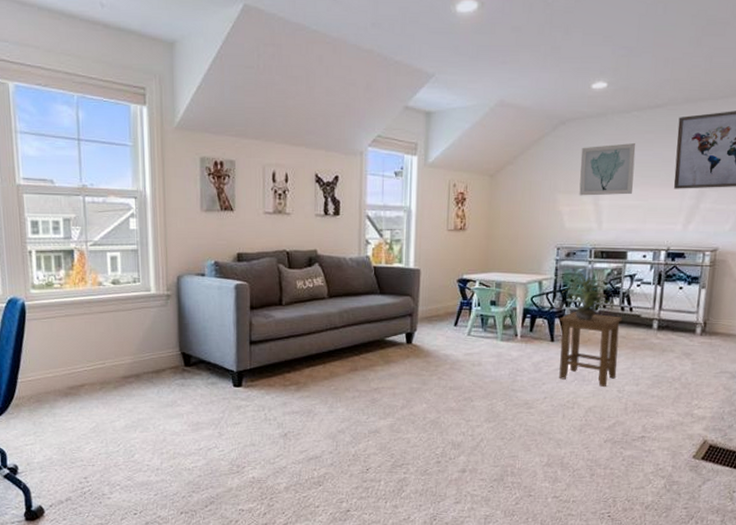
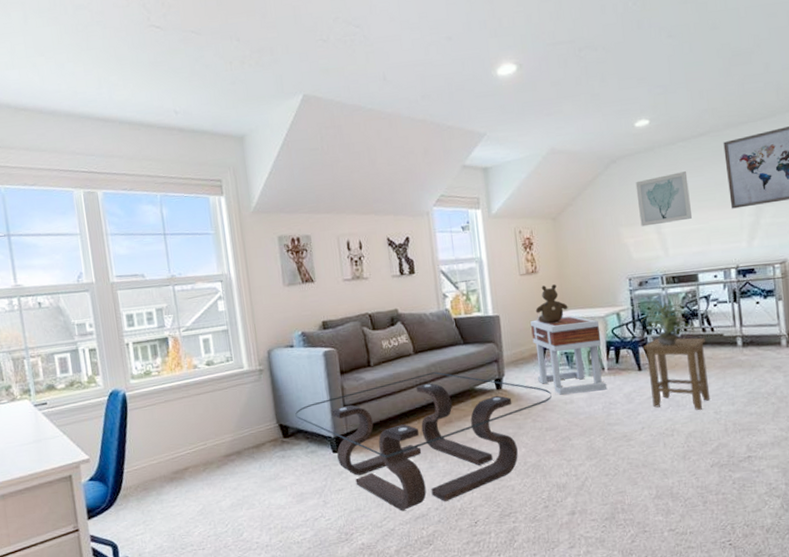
coffee table: none [199,318,461,450] -> present [295,372,552,511]
side table: none [449,278,520,356] -> present [530,315,607,395]
teddy bear: none [457,244,491,284] -> present [535,284,568,324]

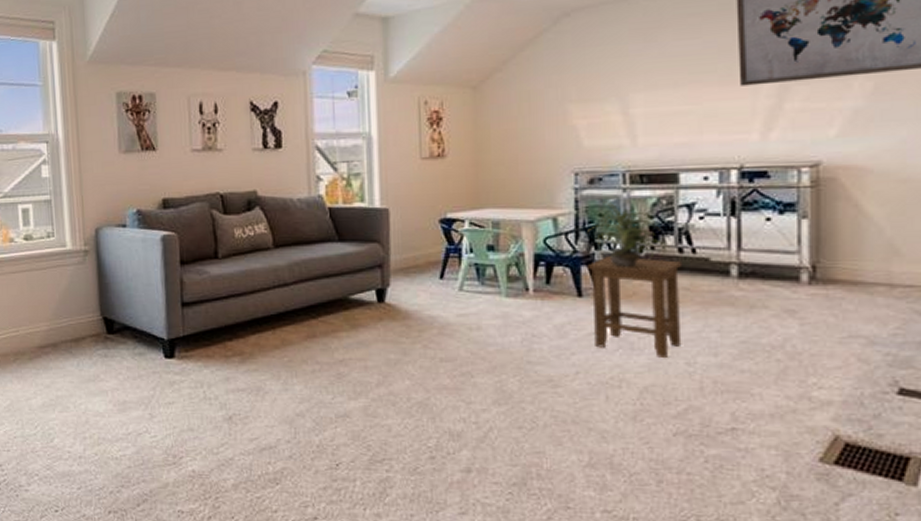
coffee table: present [295,372,552,511] -> none [123,272,452,438]
side table: present [530,315,607,395] -> none [431,216,531,318]
teddy bear: present [535,284,568,324] -> none [438,174,484,224]
wall art: present [635,171,693,227] -> none [596,31,679,104]

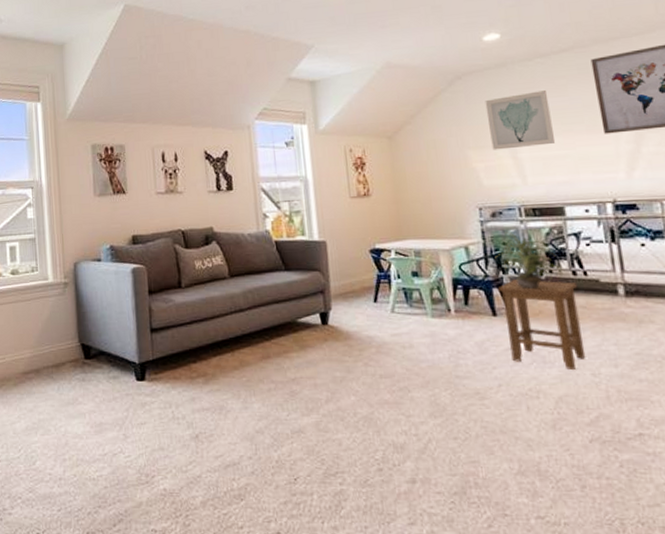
wall art: none [596,31,679,104] -> present [485,90,556,150]

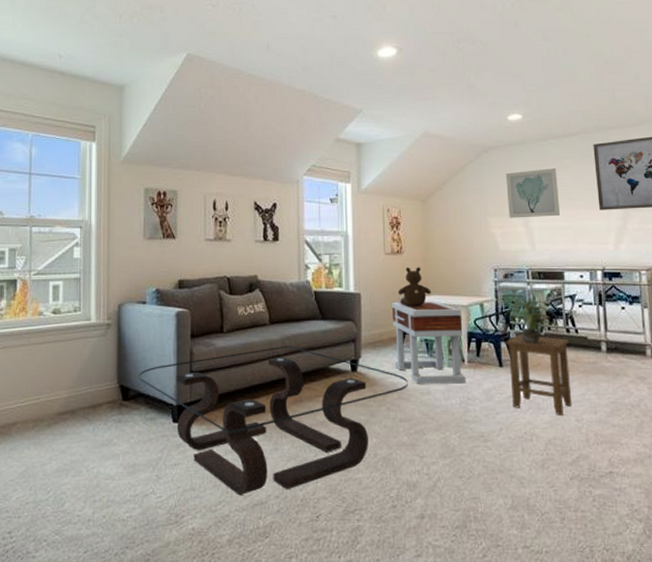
coffee table: none [99,299,387,455] -> present [138,346,408,495]
side table: none [362,246,455,337] -> present [392,301,466,384]
teddy bear: none [368,210,406,254] -> present [398,267,431,307]

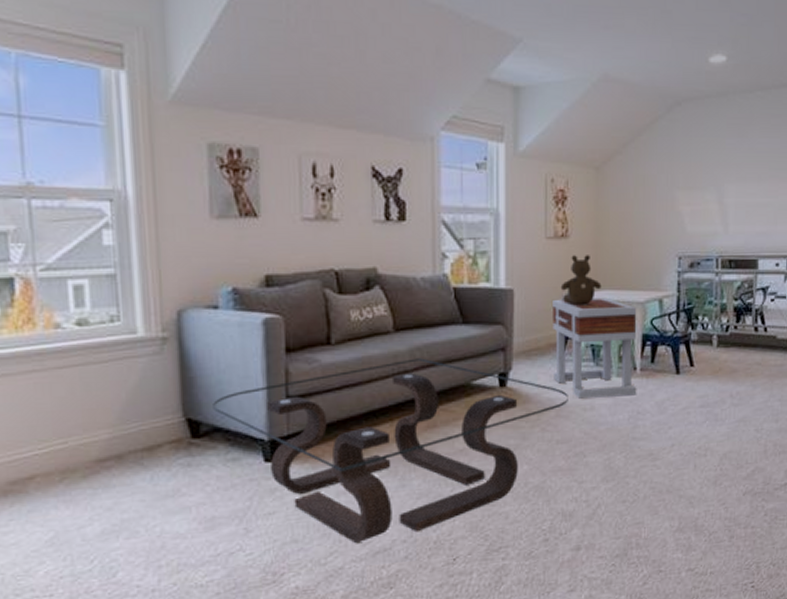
potted plant: present [504,292,558,343] -> none [686,284,746,345]
wall art: present [505,168,561,218] -> none [700,129,762,193]
stool: present [506,335,572,417] -> none [685,335,757,427]

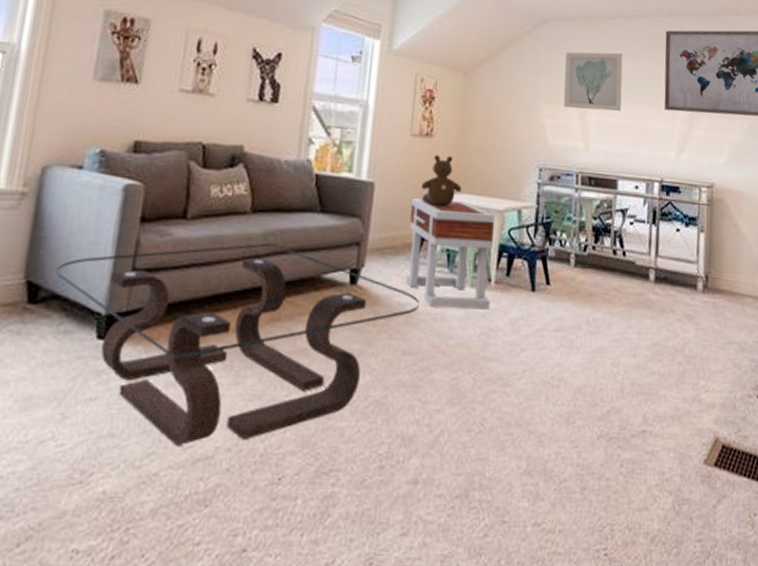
wall art: none [700,129,762,193] -> present [563,51,623,112]

